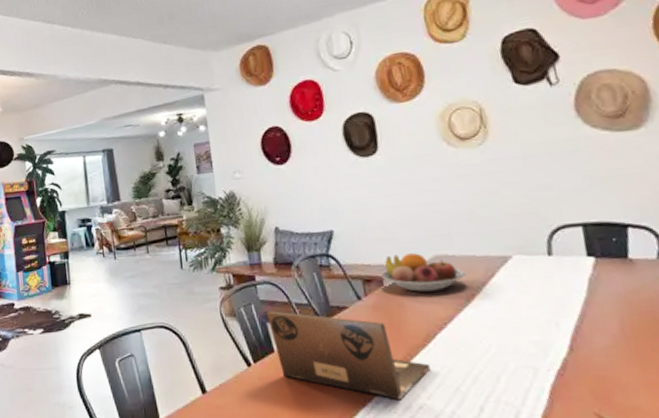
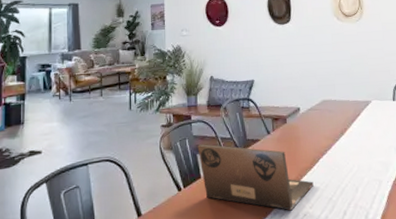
fruit bowl: present [381,253,466,292] -> none [285,98,342,128]

